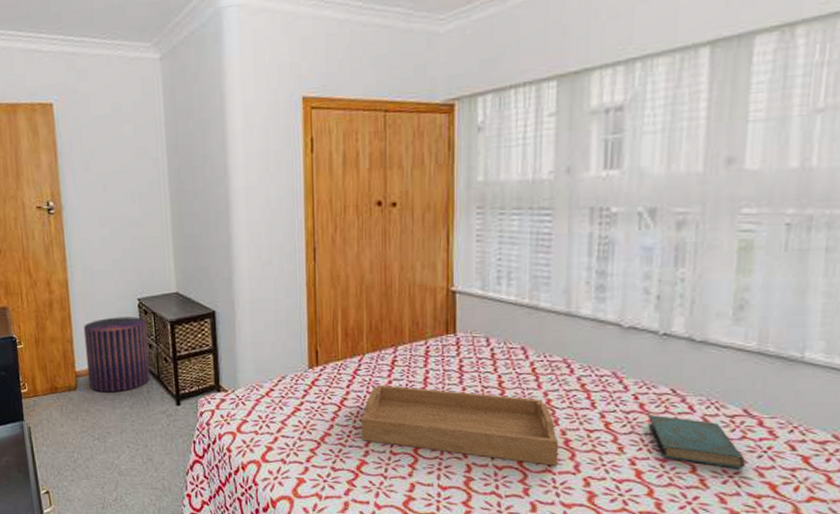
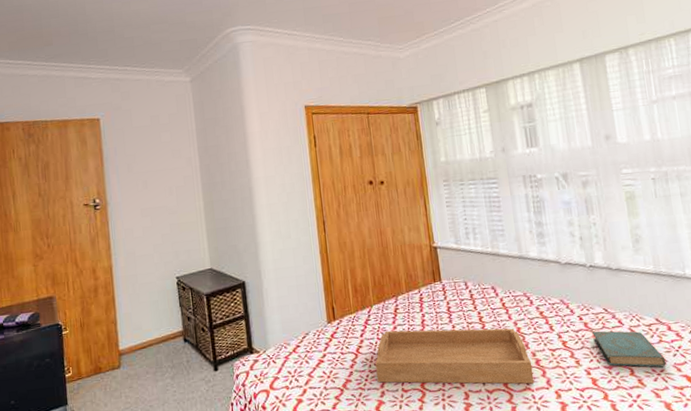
pouf: present [83,317,150,392] -> none [126,293,190,367]

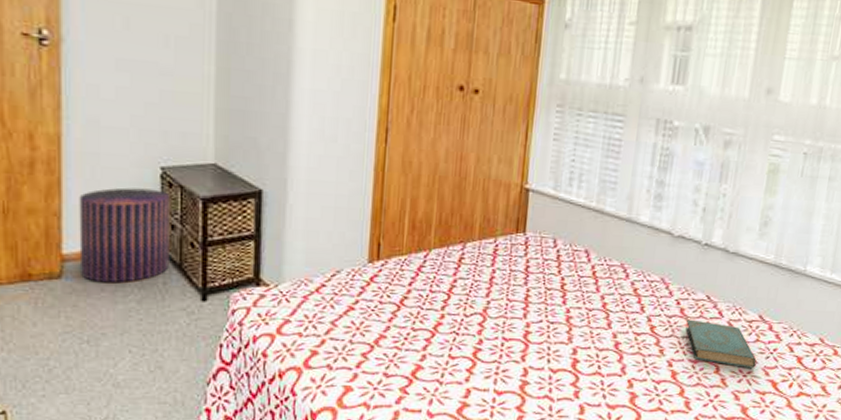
pouf: none [126,293,190,367] -> present [79,187,170,282]
serving tray: present [375,328,535,384] -> none [420,283,610,368]

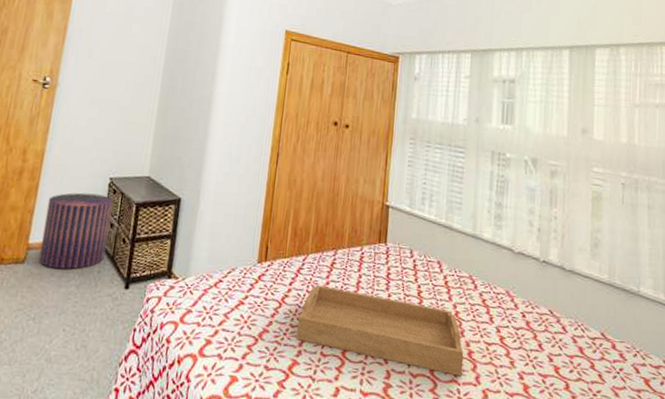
serving tray: none [420,283,610,368] -> present [296,284,464,377]
book: present [685,319,757,368] -> none [533,332,604,387]

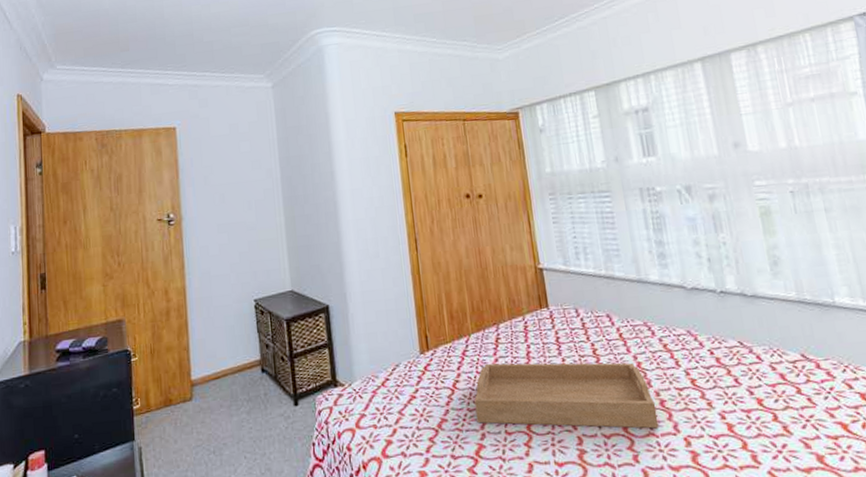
pouf: present [38,192,113,269] -> none [200,318,268,400]

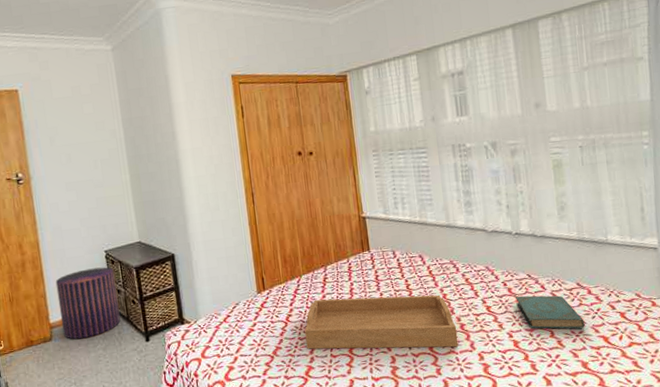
pouf: none [200,318,268,400] -> present [55,267,121,339]
book: none [726,367,816,412] -> present [516,295,585,329]

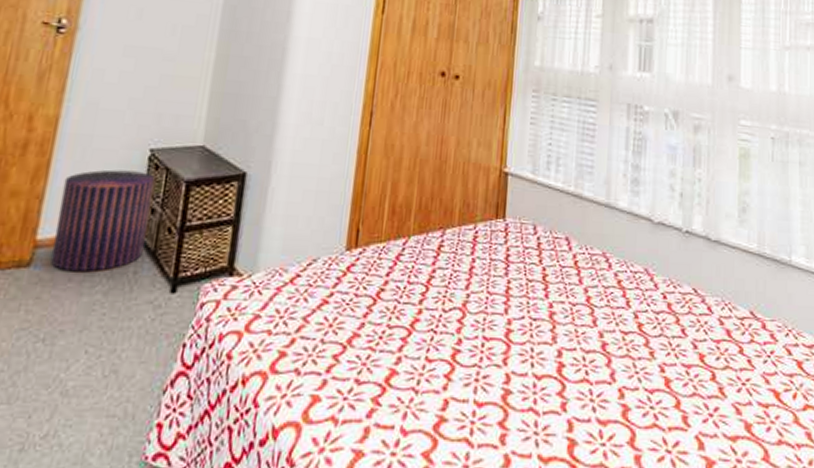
serving tray: present [304,294,459,349] -> none [395,273,597,374]
book: present [516,295,585,329] -> none [675,316,754,374]

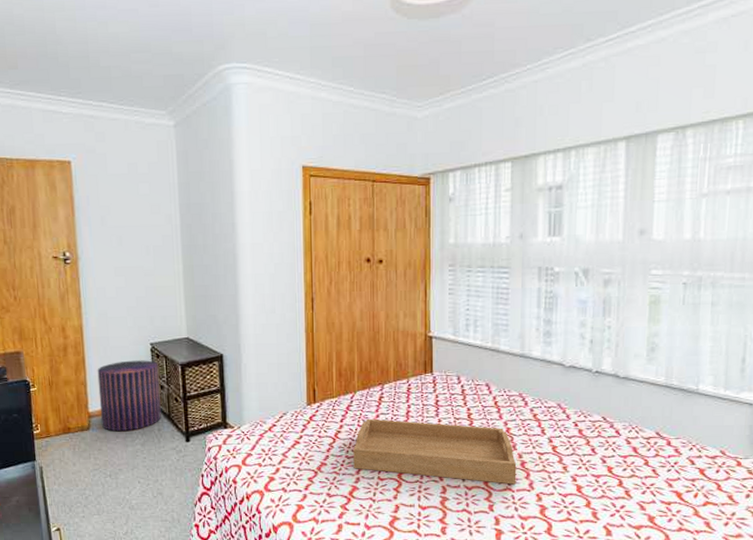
serving tray: none [395,273,597,374] -> present [353,418,517,485]

